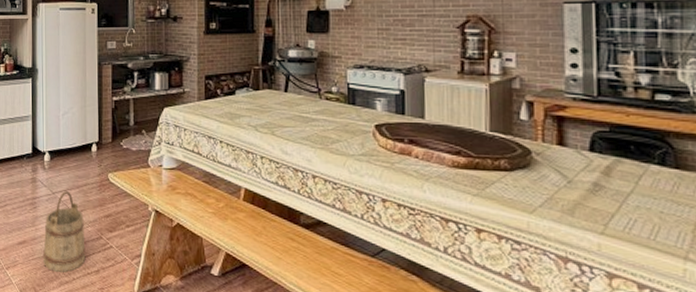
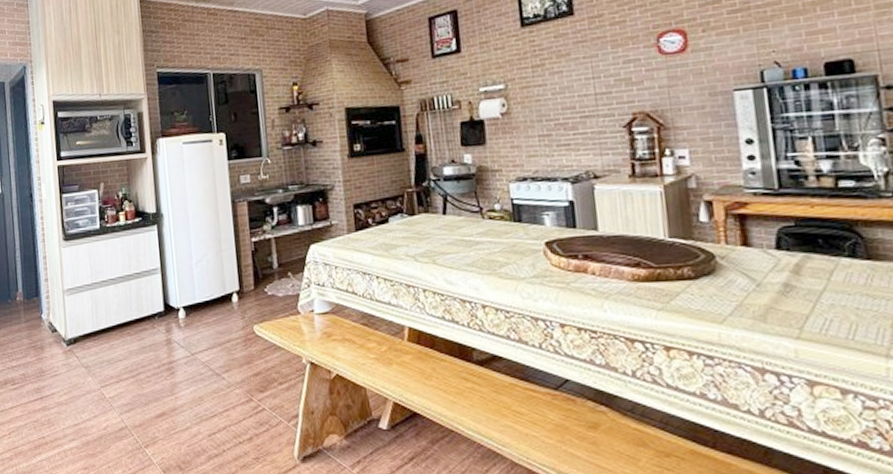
bucket: present [43,191,86,272] -> none [185,351,236,444]

